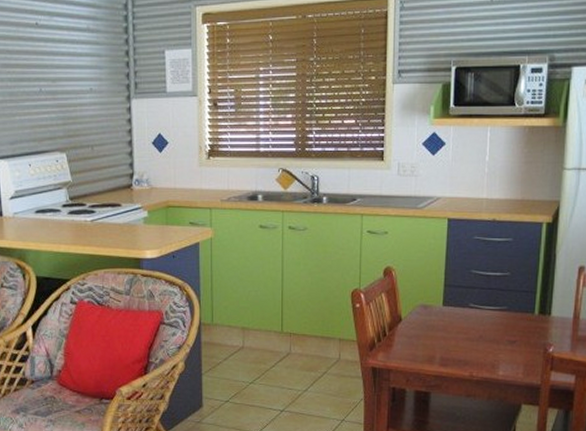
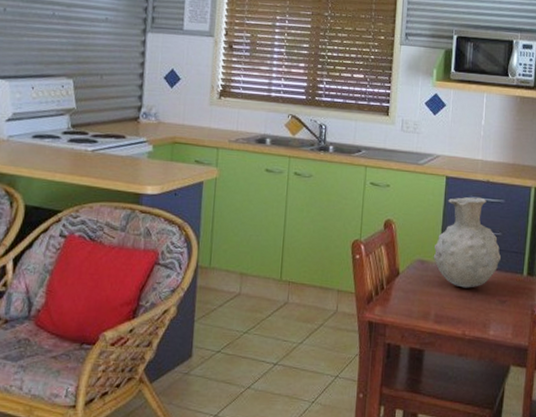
vase: none [436,237,511,330] -> present [433,197,502,288]

